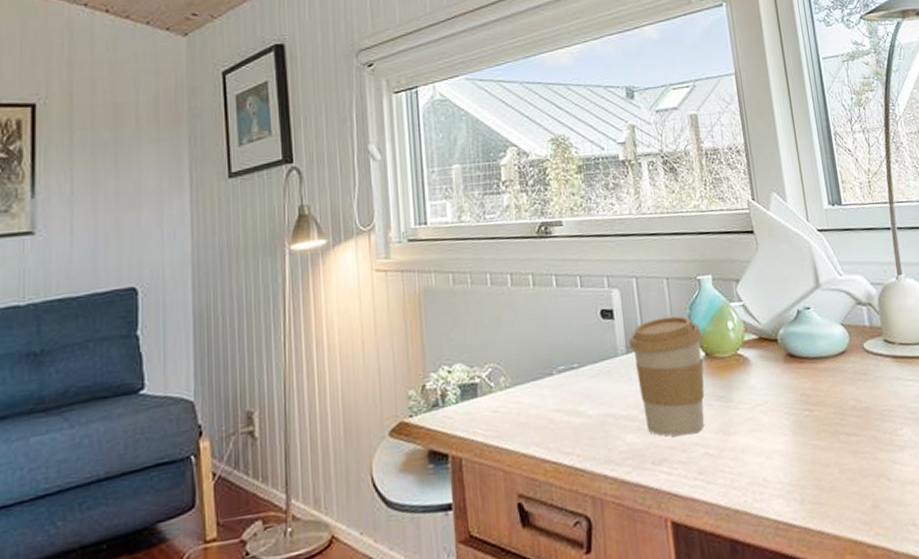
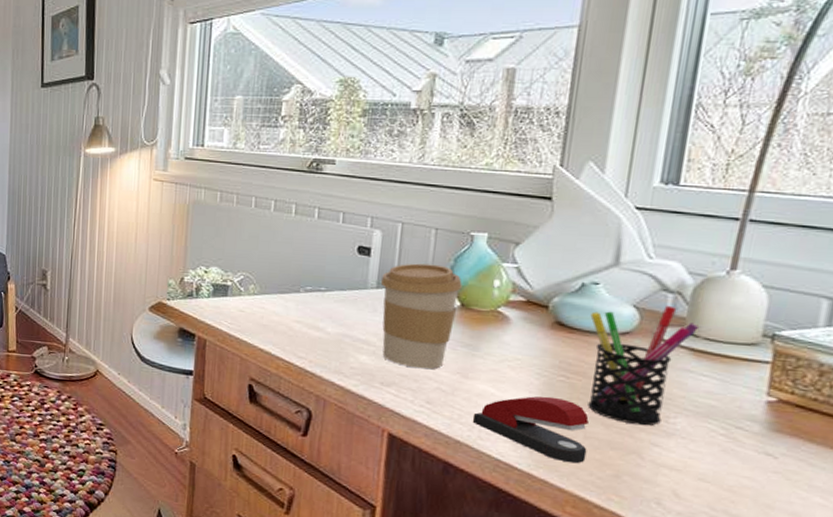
stapler: none [743,434,847,505] -> present [472,396,589,463]
pen holder: none [811,317,893,446] -> present [588,305,700,426]

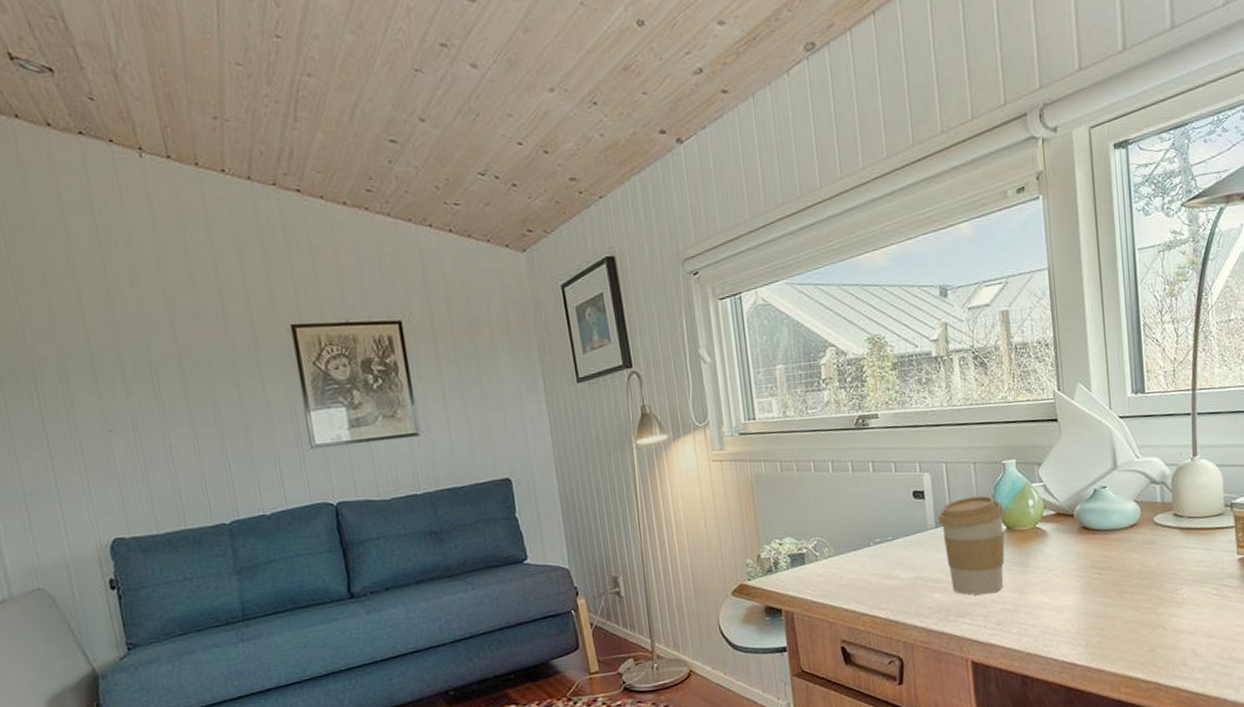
stapler: present [472,396,589,463] -> none [1035,593,1127,649]
pen holder: present [588,305,700,426] -> none [1105,495,1183,603]

